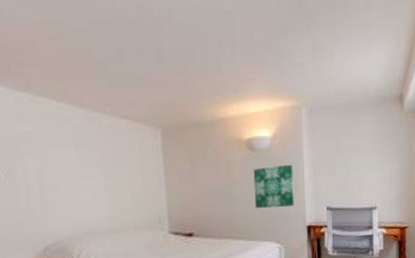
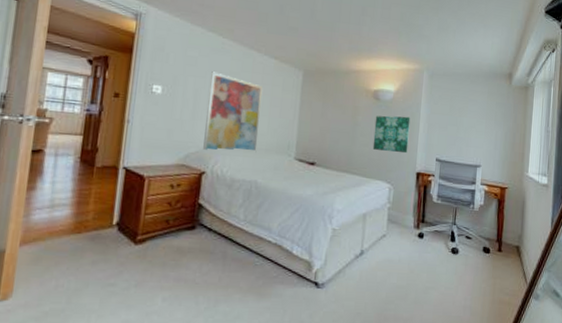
wall art: none [52,145,125,240] -> present [203,71,263,153]

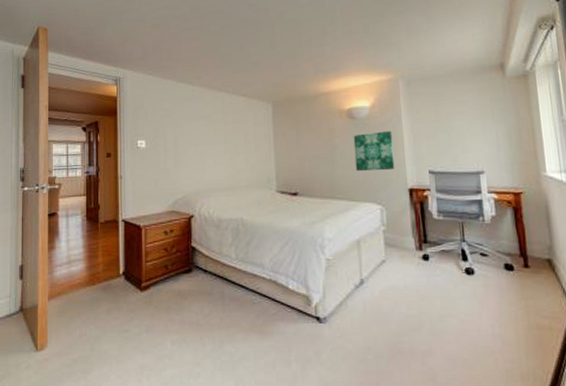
wall art: present [203,71,263,153] -> none [187,119,239,195]

